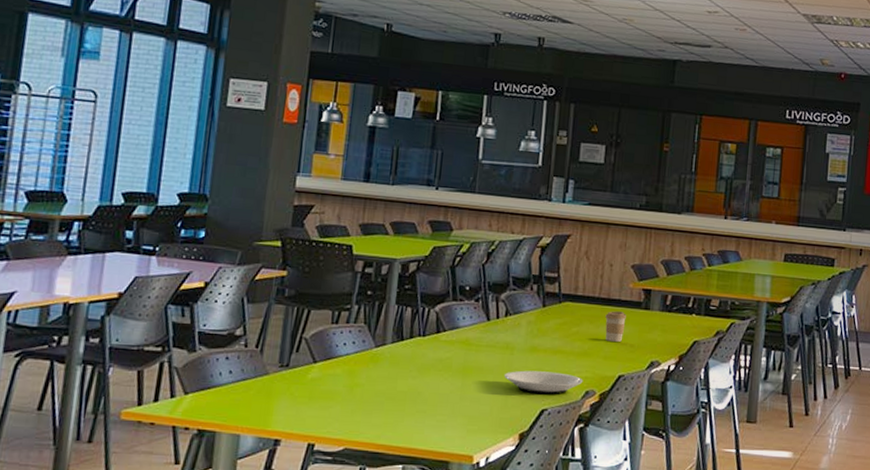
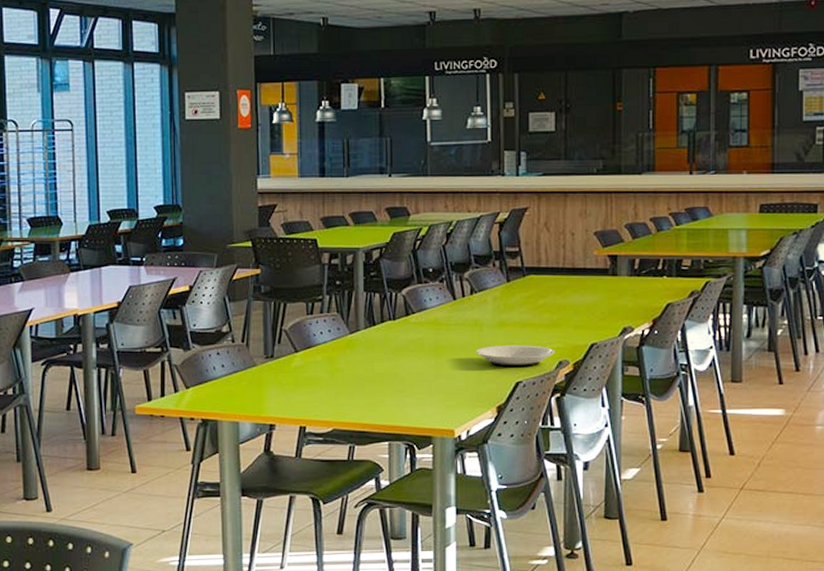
coffee cup: present [605,311,626,342] -> none [572,280,593,310]

